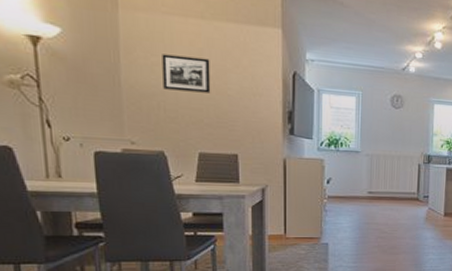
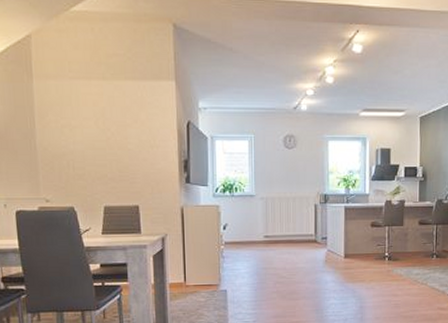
picture frame: present [162,54,211,93] -> none [70,116,113,149]

